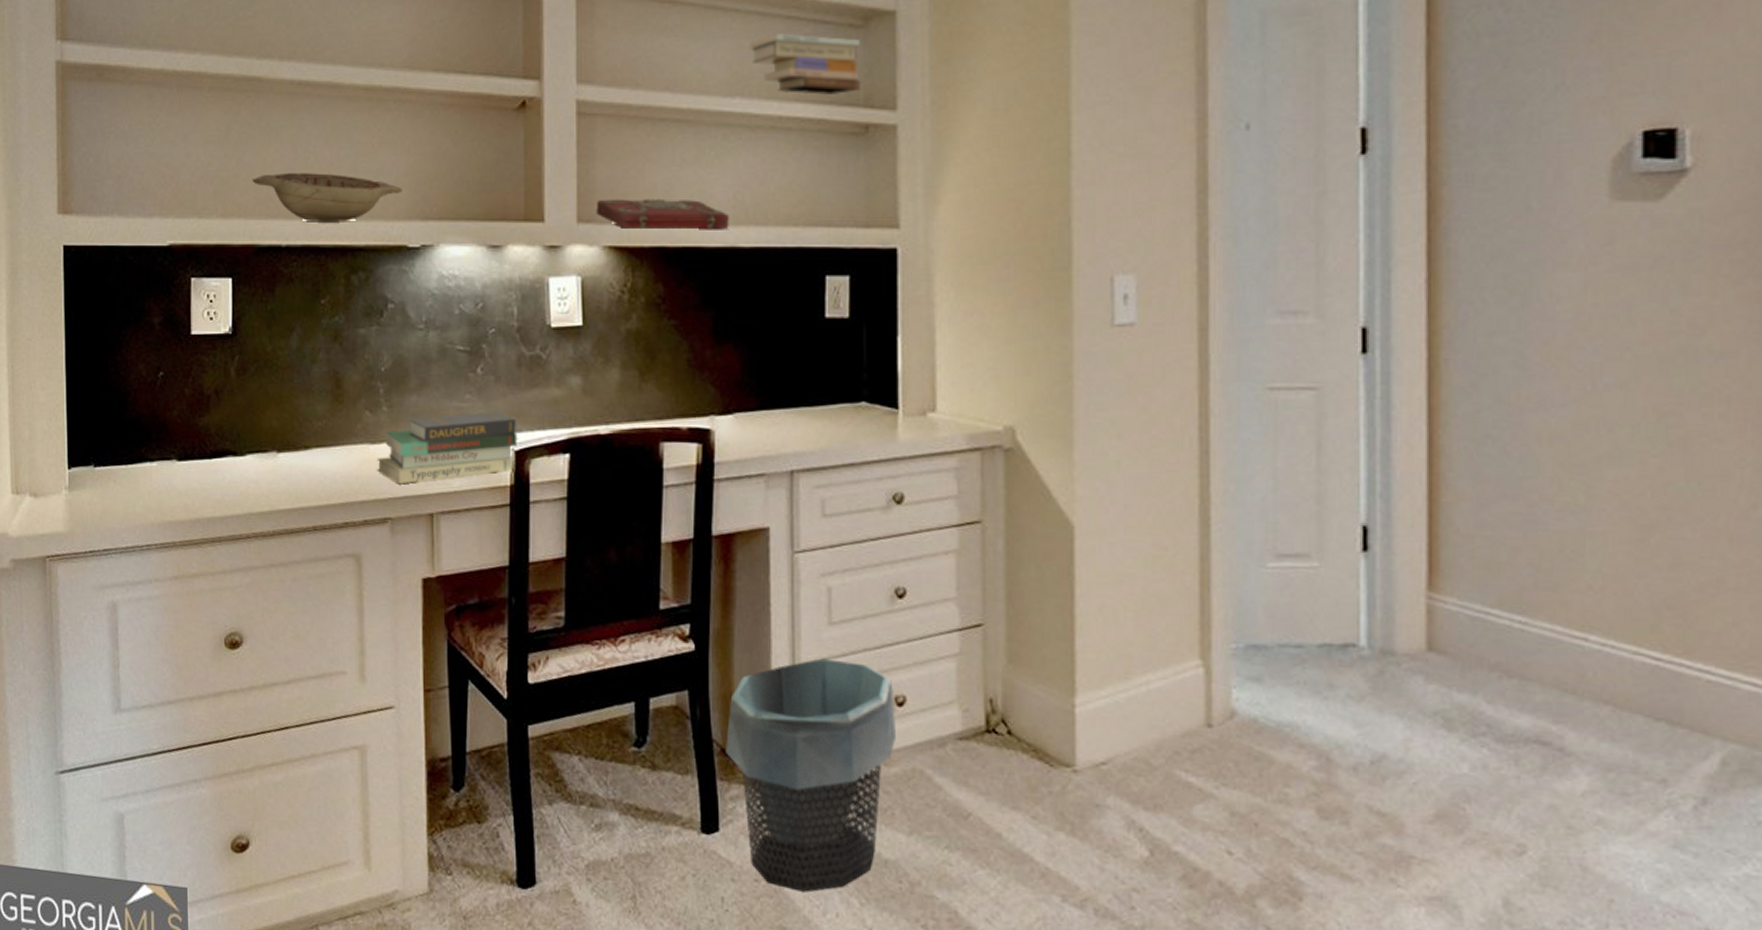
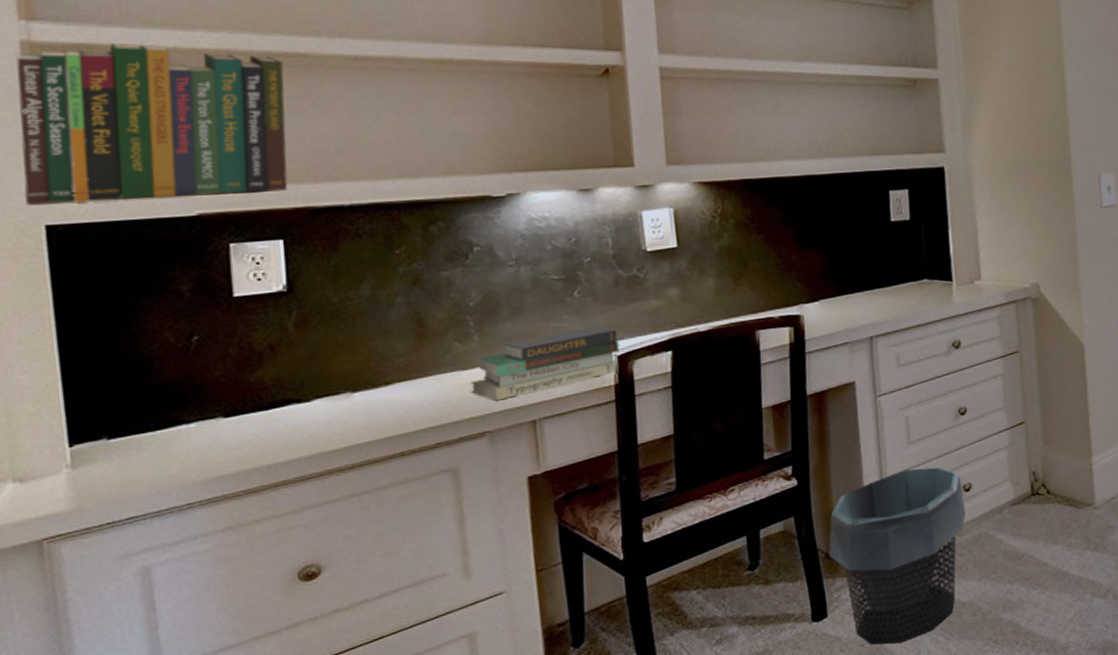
books: none [51,64,242,225] -> present [16,43,288,205]
decorative bowl: present [252,173,403,222] -> none [302,137,483,182]
decorative box: present [596,198,729,229] -> none [684,141,806,167]
books: present [749,33,862,95] -> none [814,13,909,59]

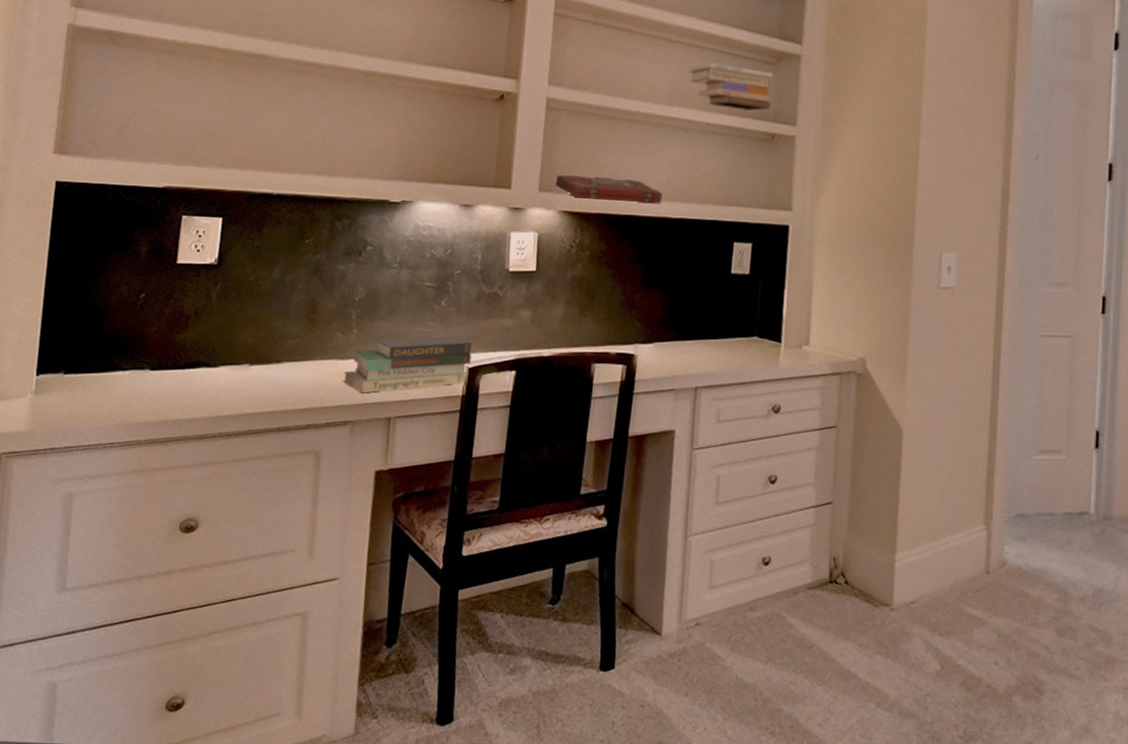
books: present [16,43,288,205] -> none [47,32,250,175]
decorative box: none [684,141,806,167] -> present [555,174,663,203]
books: none [814,13,909,59] -> present [689,62,773,111]
trash bin: present [829,467,966,645] -> none [625,530,762,713]

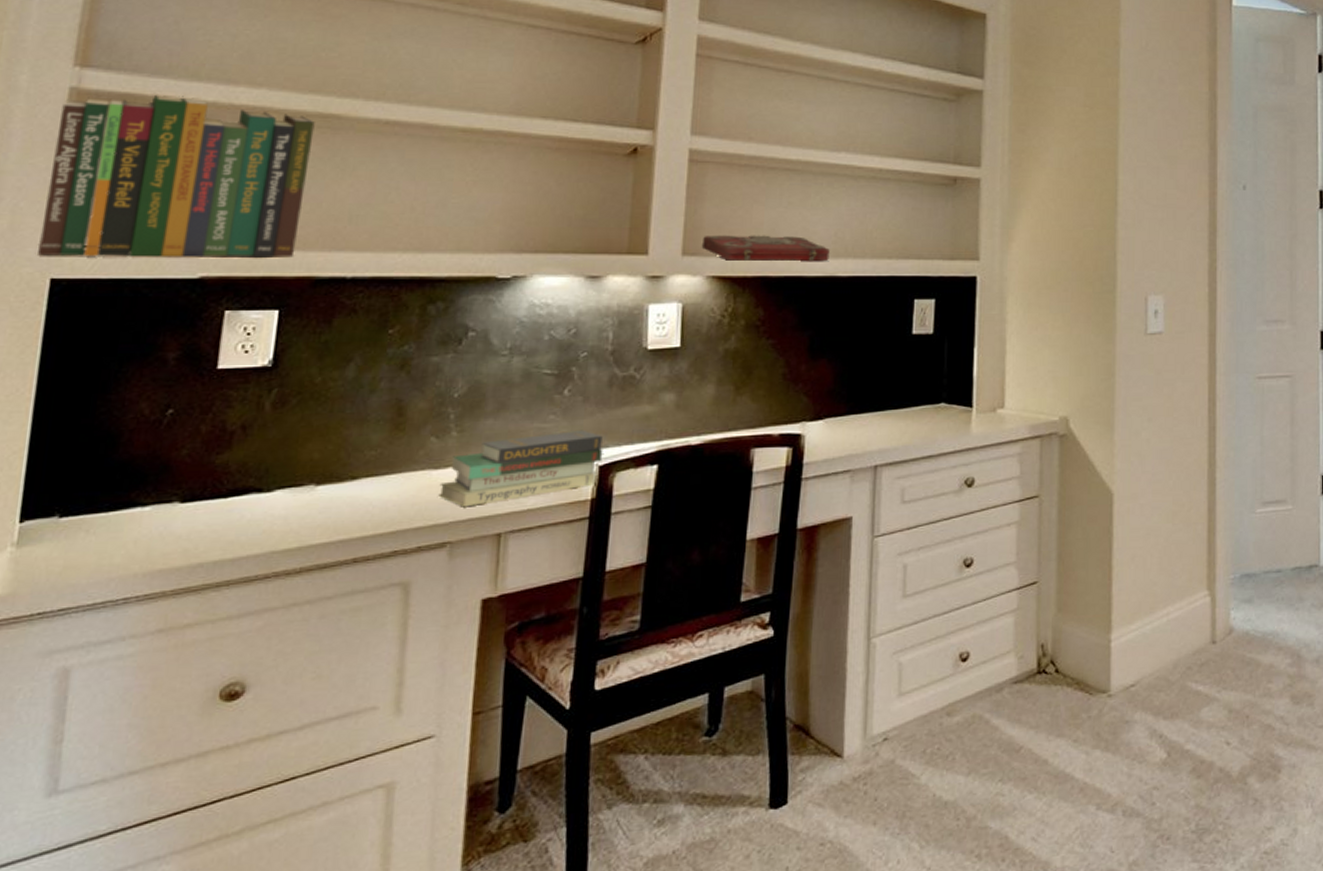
books: none [47,32,250,175] -> present [38,94,315,258]
books: present [689,62,773,111] -> none [856,102,952,153]

